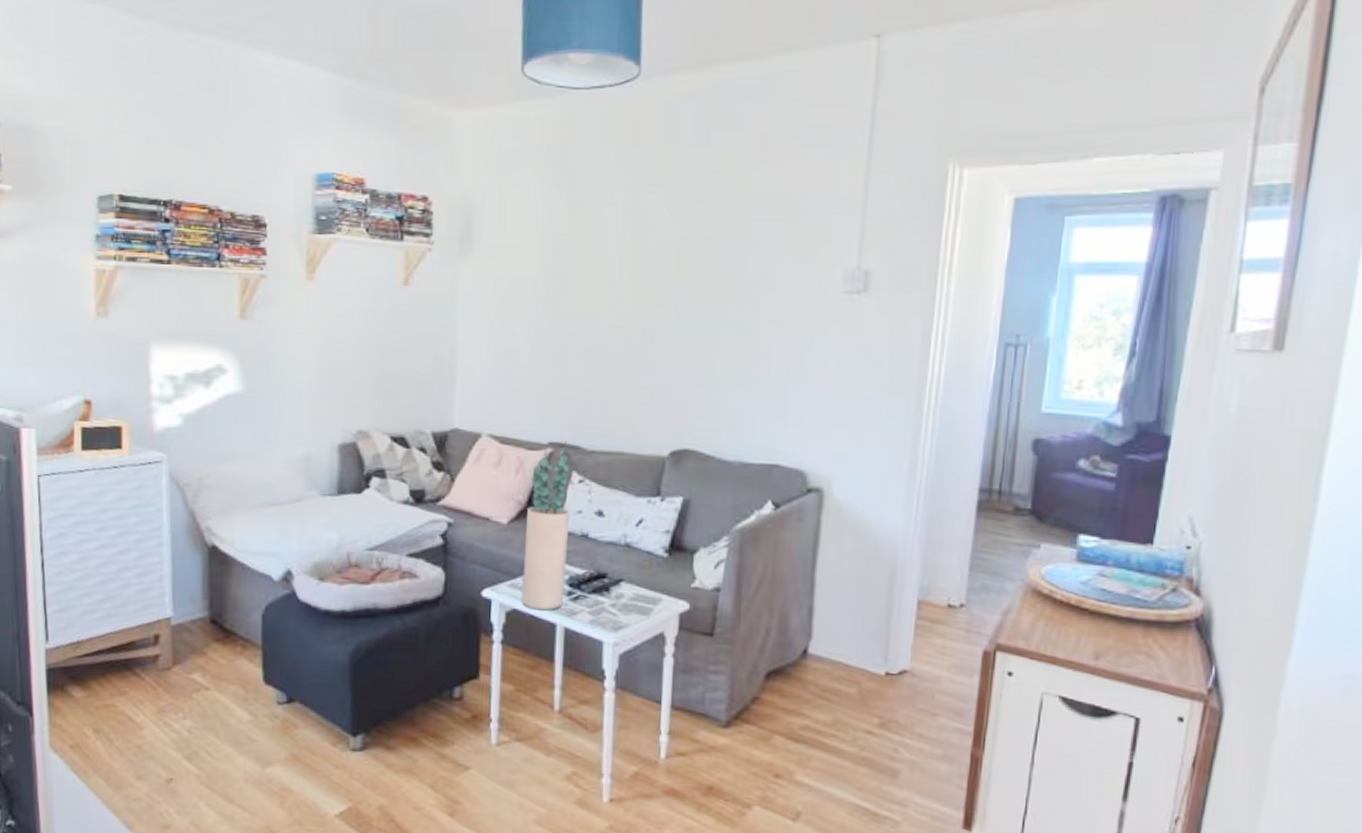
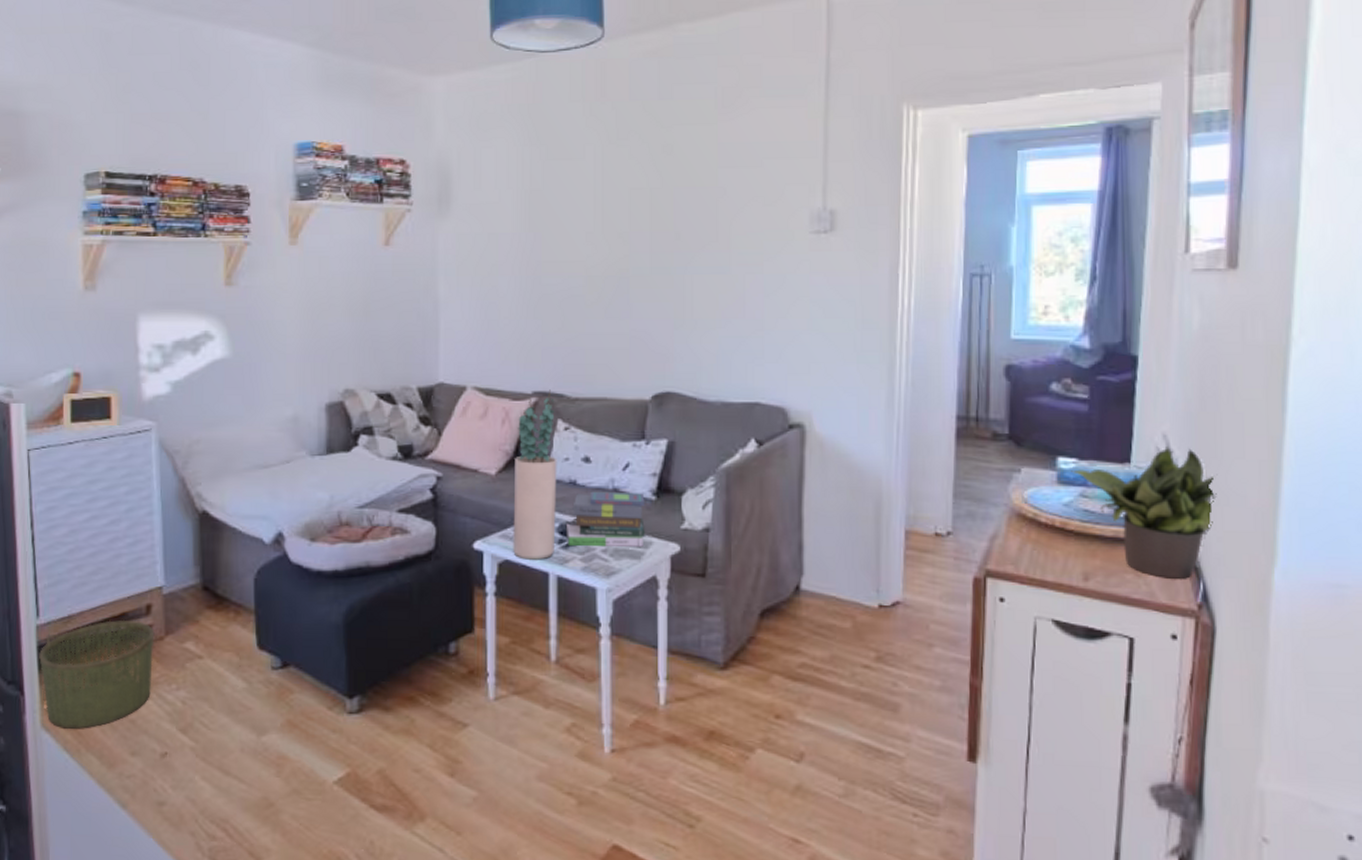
basket: none [48,648,162,752] -> present [39,619,155,730]
books: none [575,545,657,603] -> present [565,491,645,547]
potted plant: none [1091,528,1241,663] -> present [1071,445,1218,579]

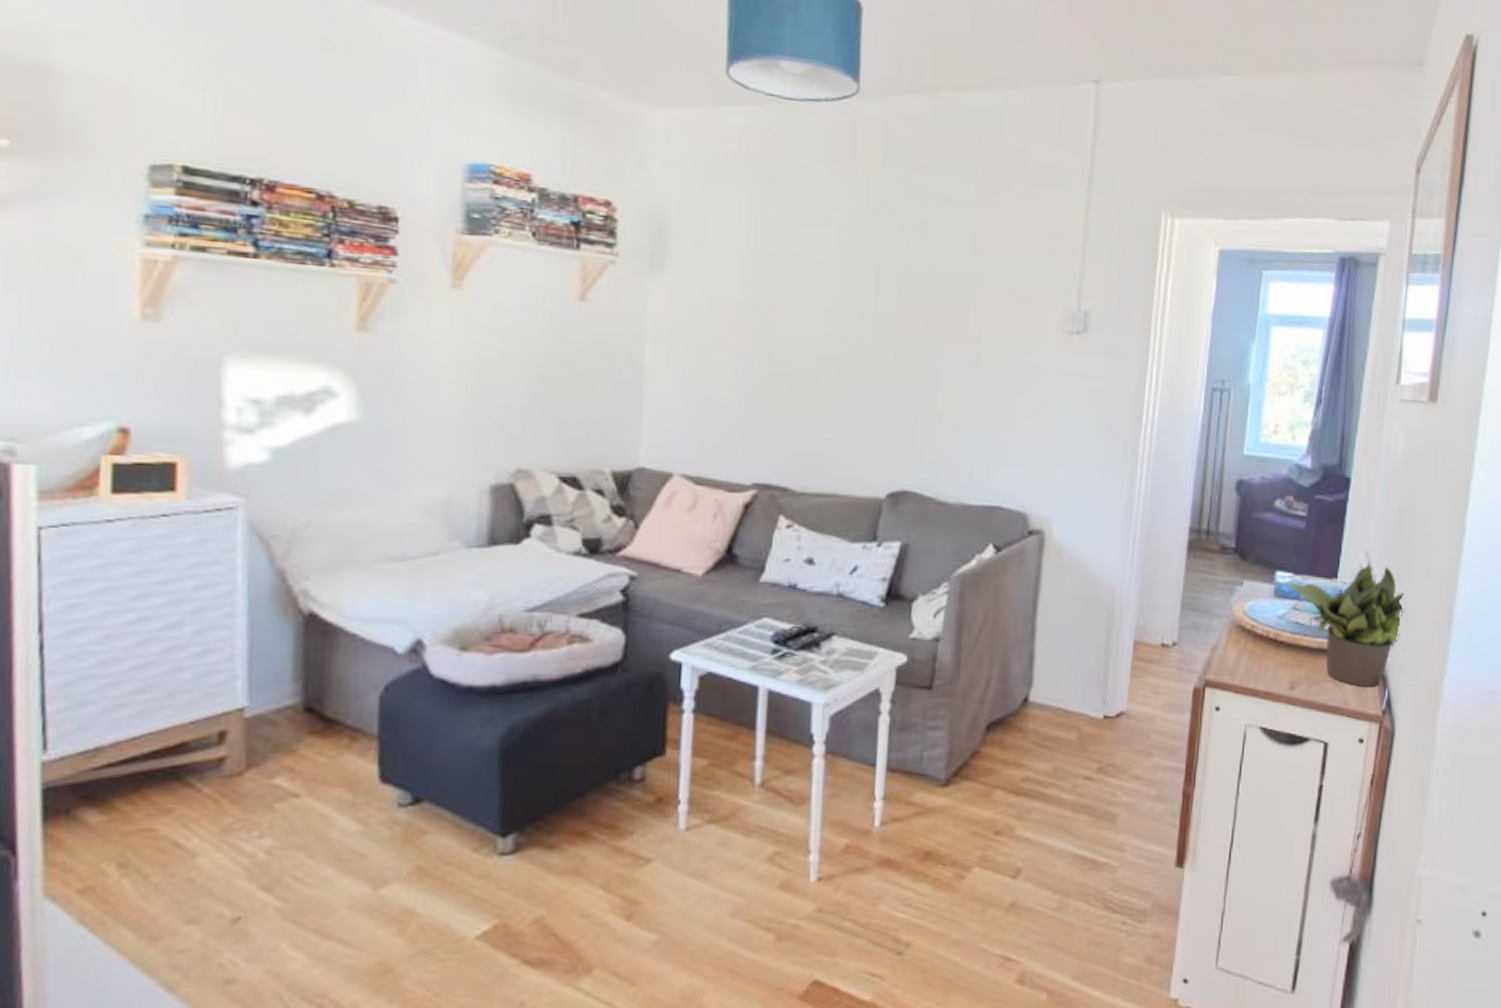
basket: present [39,619,155,730] -> none [44,751,230,897]
vase: present [513,389,557,560] -> none [718,481,777,672]
books: present [565,491,645,547] -> none [780,596,872,658]

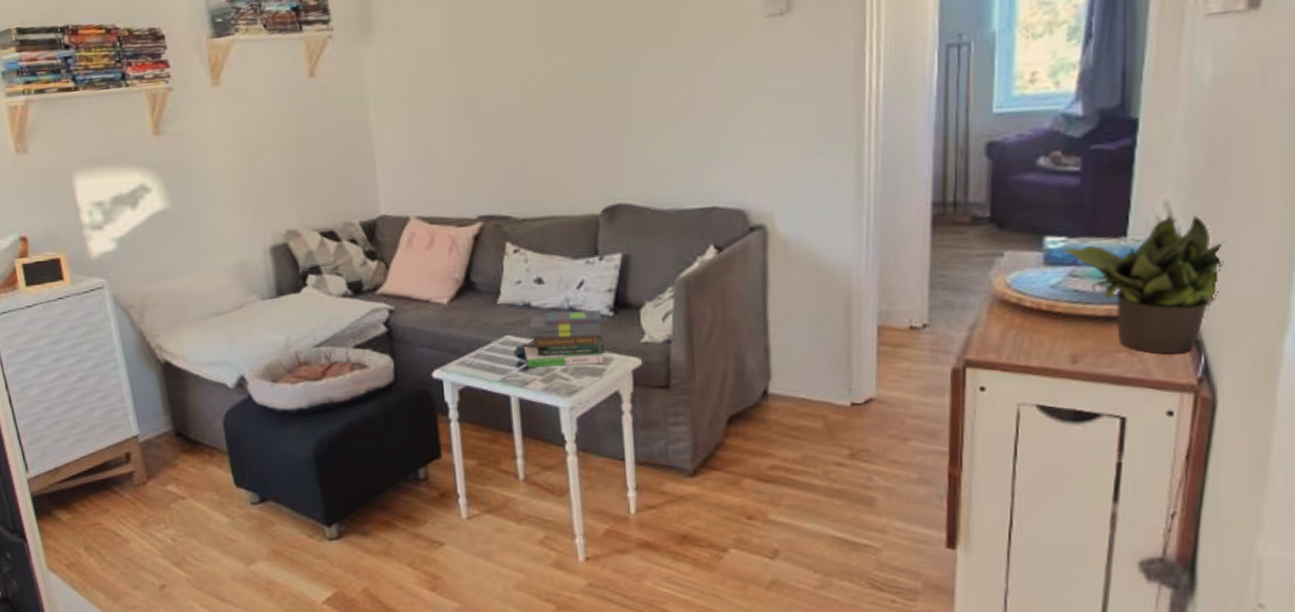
books: none [780,596,872,658] -> present [523,310,605,369]

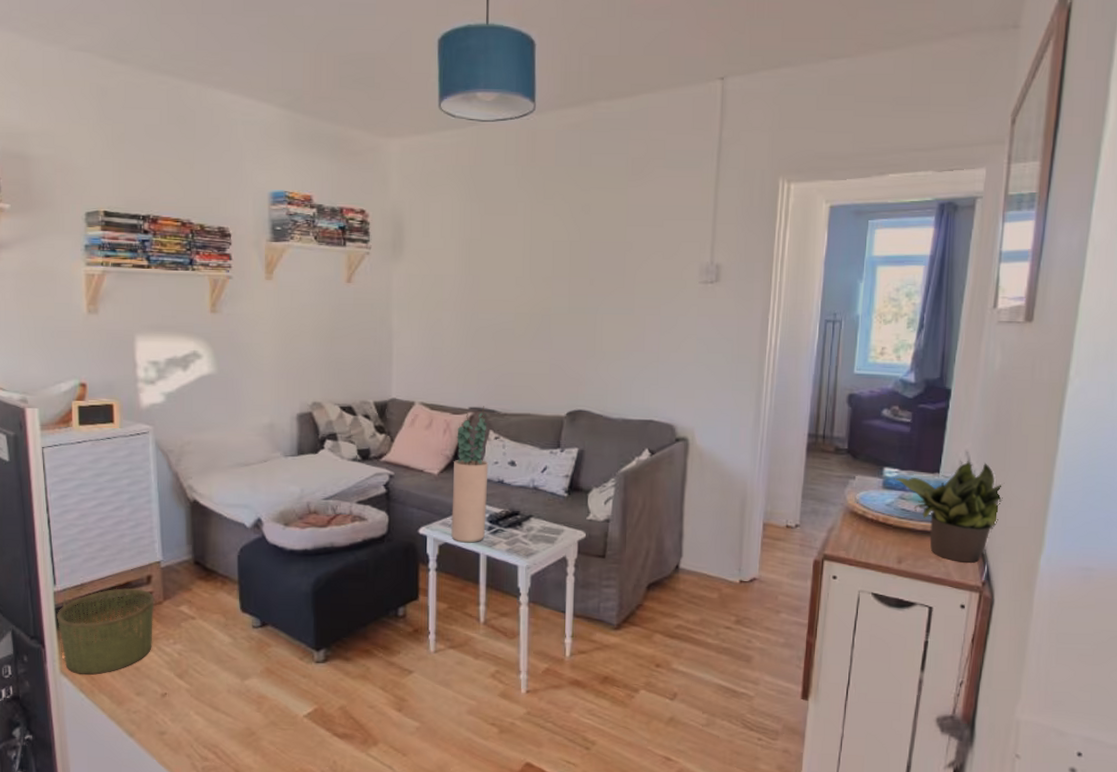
basket: none [34,468,143,570] -> present [57,587,155,675]
vase: none [466,212,514,385] -> present [451,406,489,543]
books: present [523,310,605,369] -> none [494,489,559,534]

